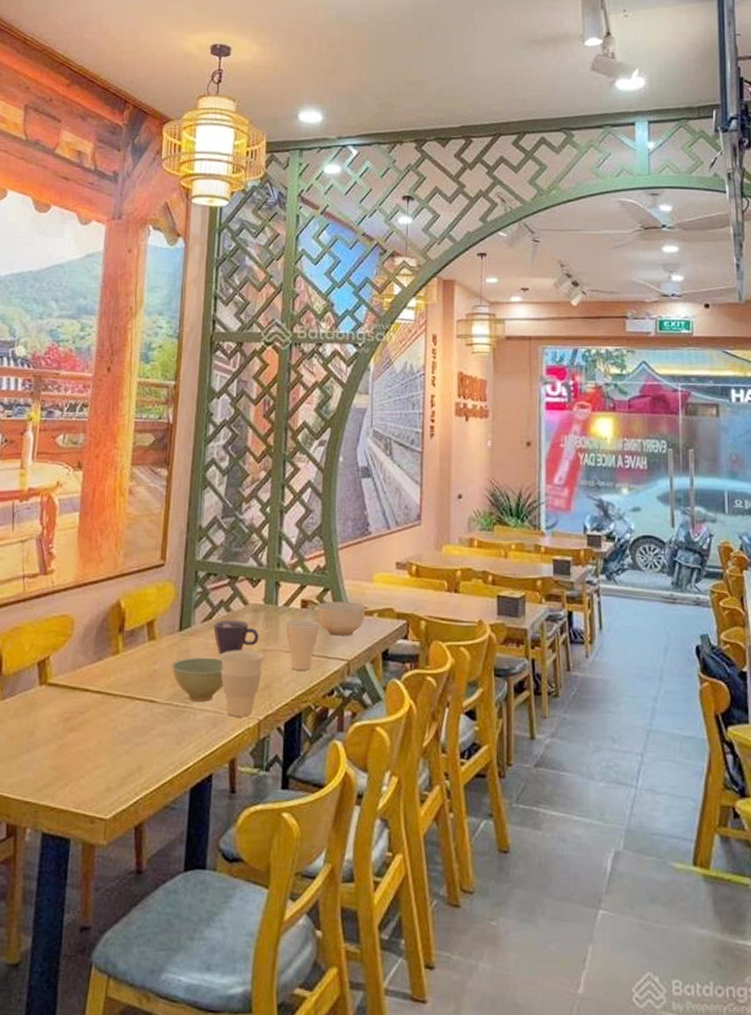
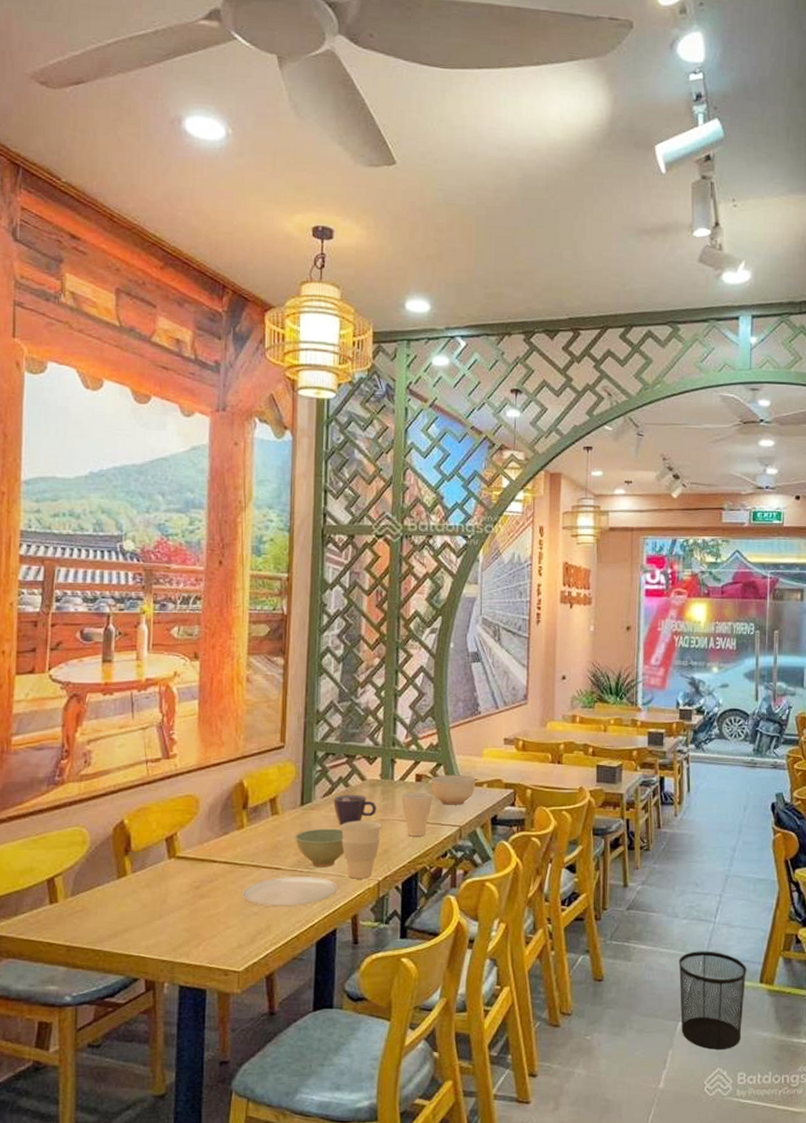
plate: none [114,710,215,747] -> present [242,876,338,907]
waste bin: none [596,821,677,948] -> present [678,951,747,1050]

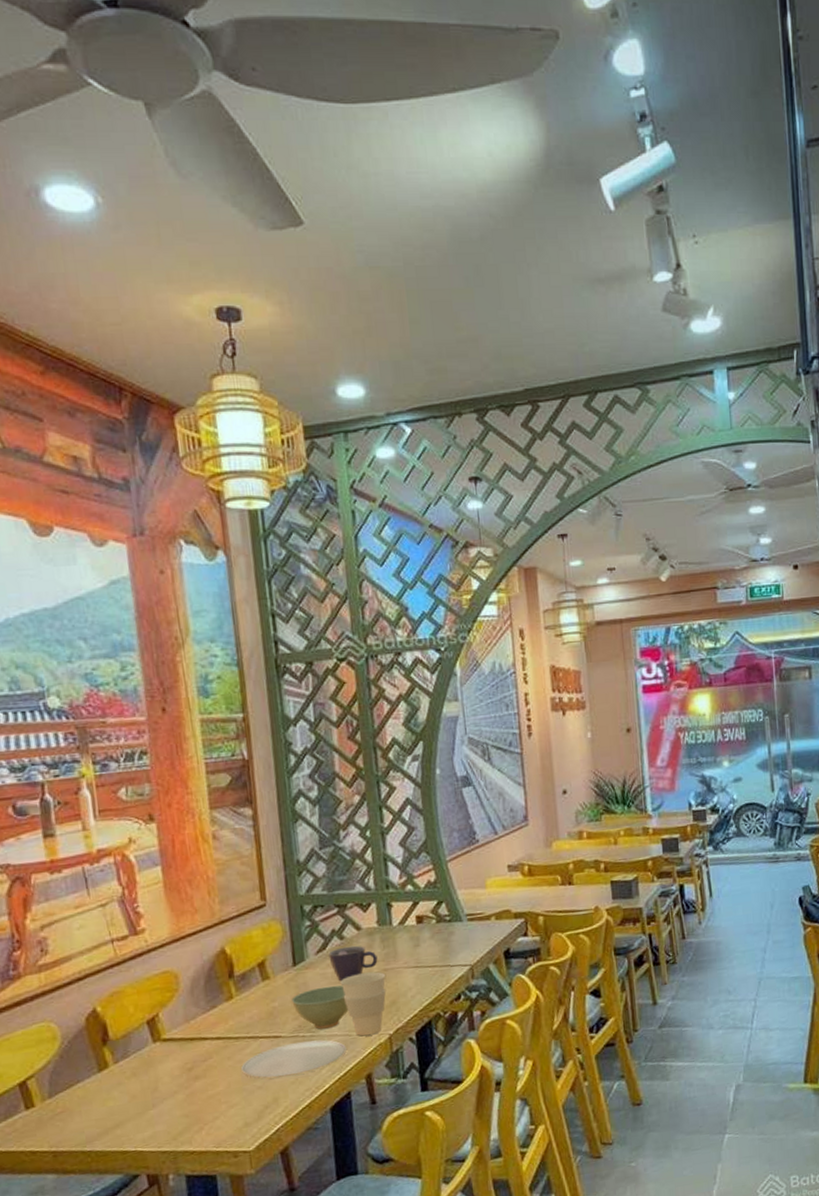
cup: present [401,793,432,836] -> none [403,934,438,983]
bowl: present [430,775,476,805] -> none [432,909,483,945]
waste bin: present [678,951,747,1050] -> none [718,1058,790,1157]

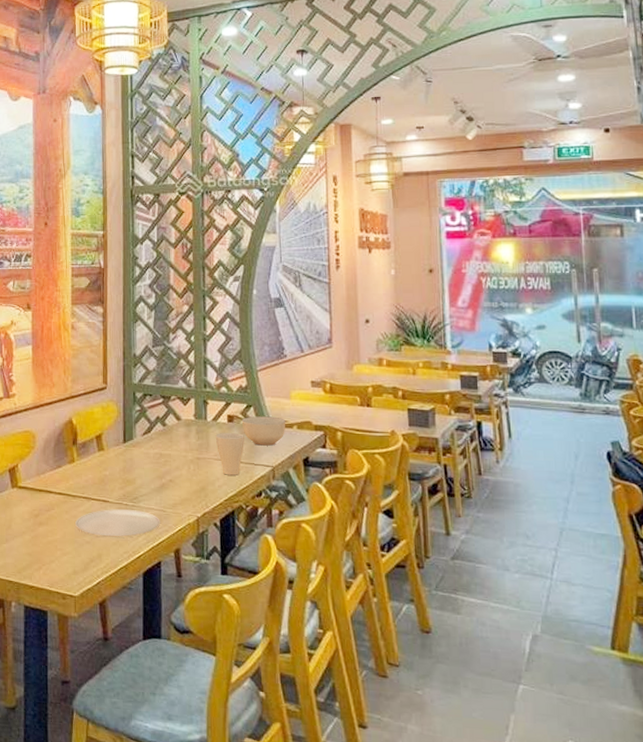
bowl: present [291,985,349,1030] -> none [120,464,165,502]
cup: present [328,945,378,982] -> none [152,433,192,463]
cup: present [340,971,387,1037] -> none [160,458,199,515]
cup: none [403,934,438,983] -> present [215,433,244,475]
bowl: none [432,909,483,945] -> present [241,416,286,446]

